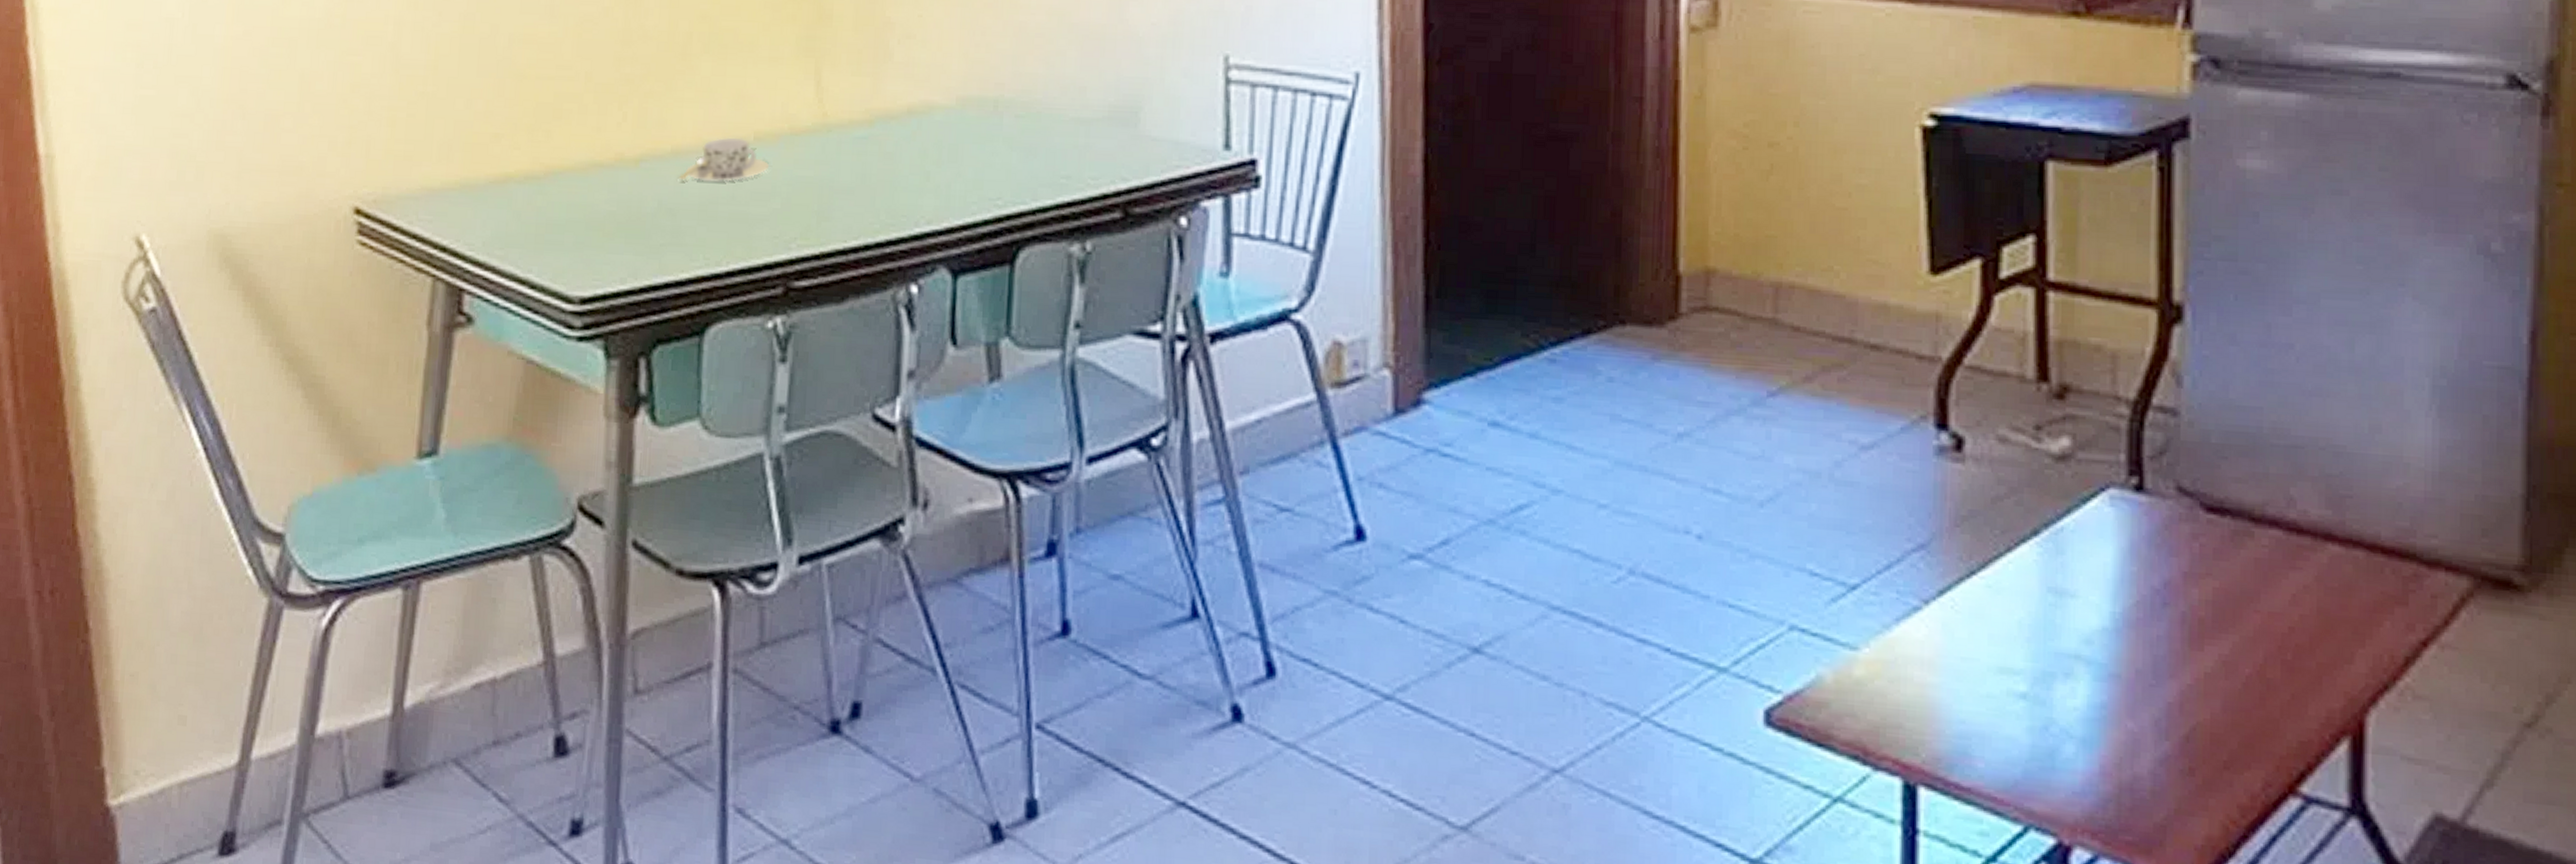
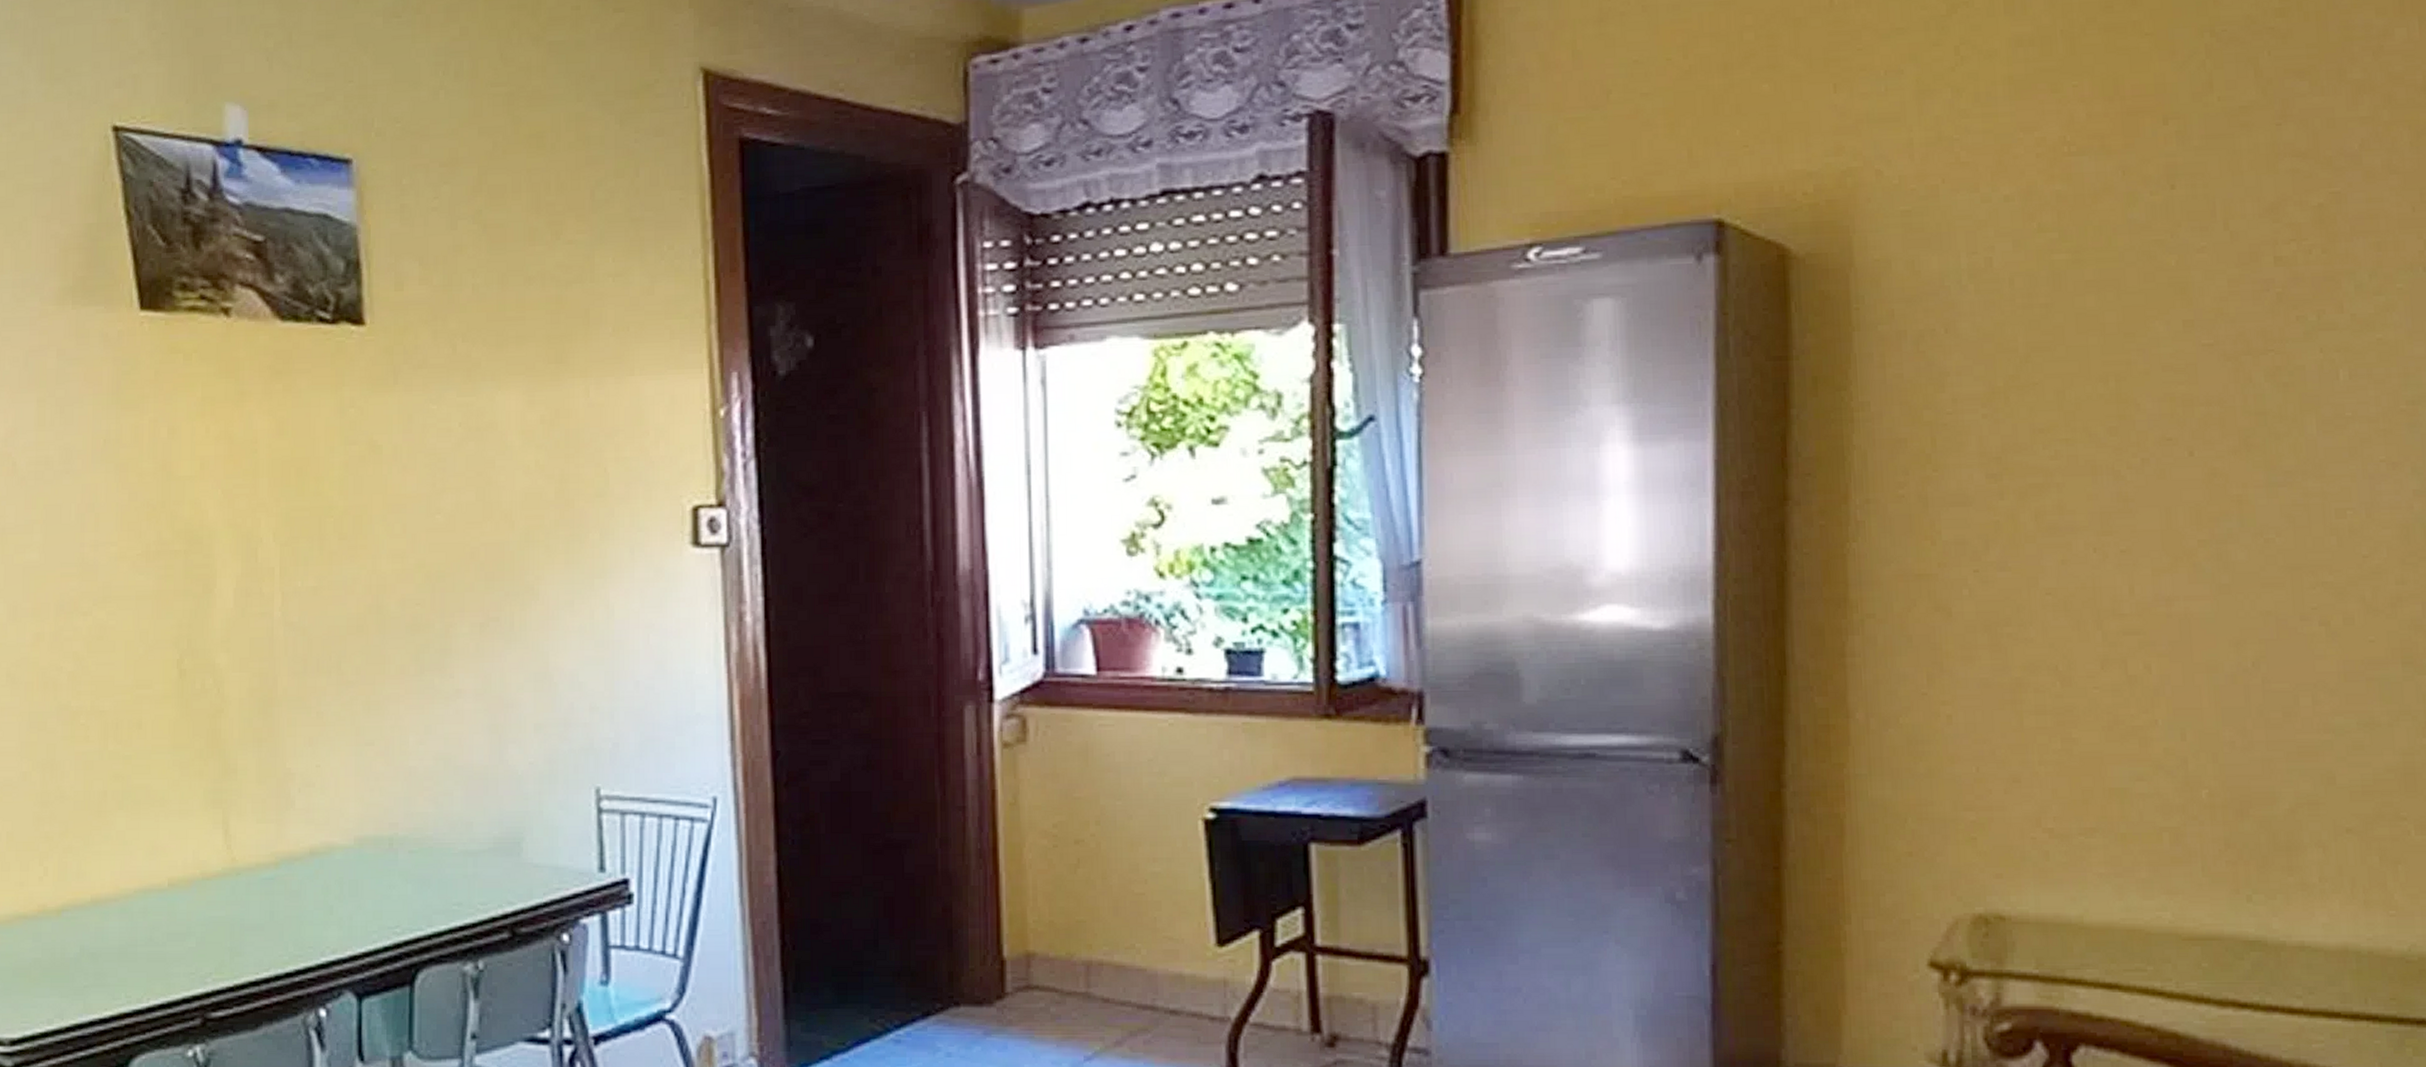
teacup: present [678,137,769,181] -> none [98,884,183,927]

